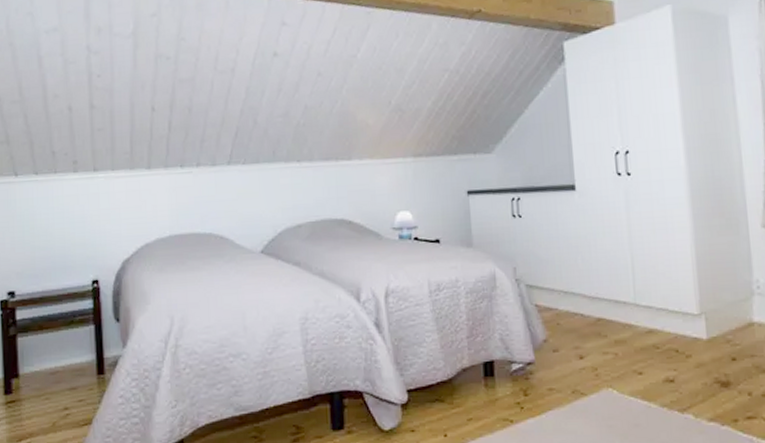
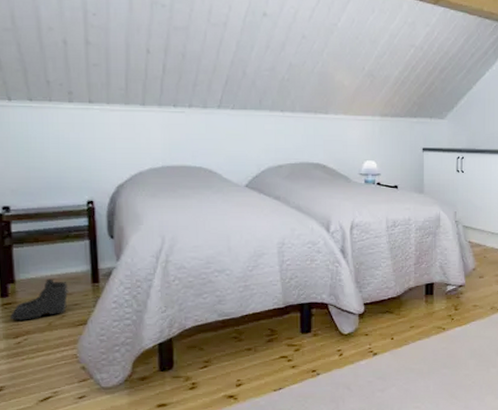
boots: none [13,371,74,421] -> present [9,278,70,321]

